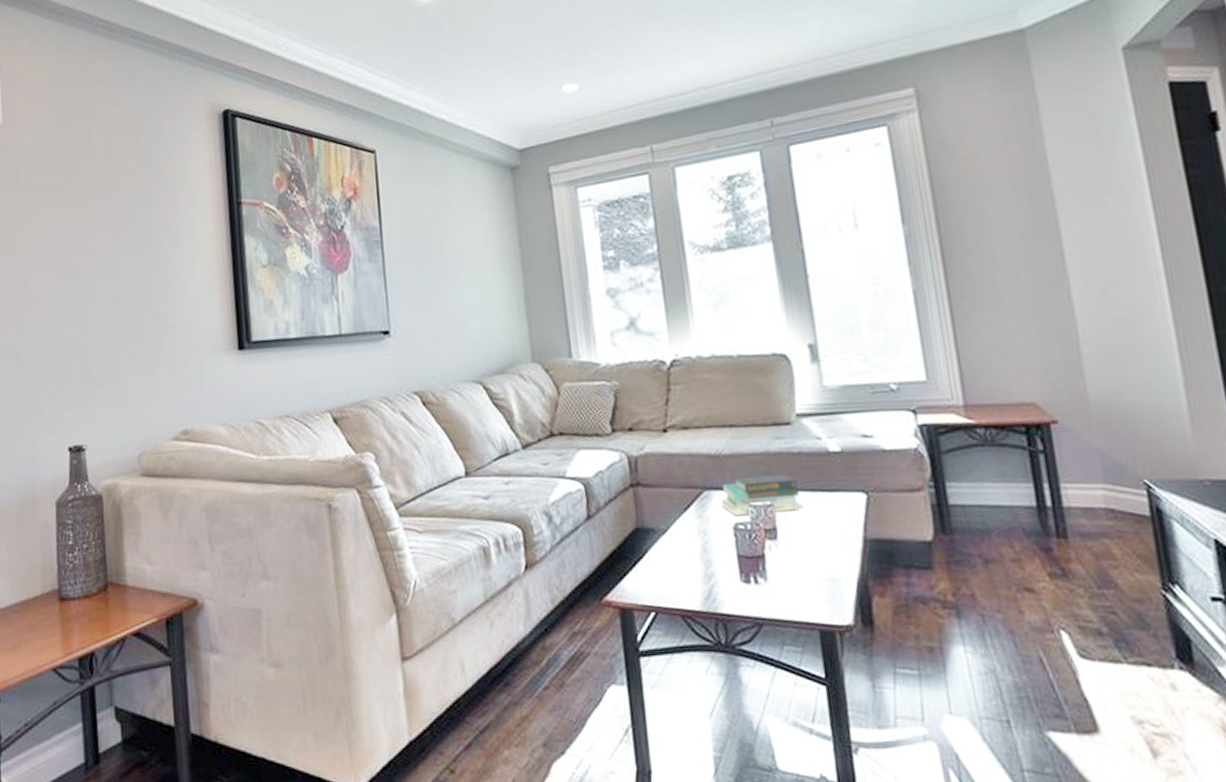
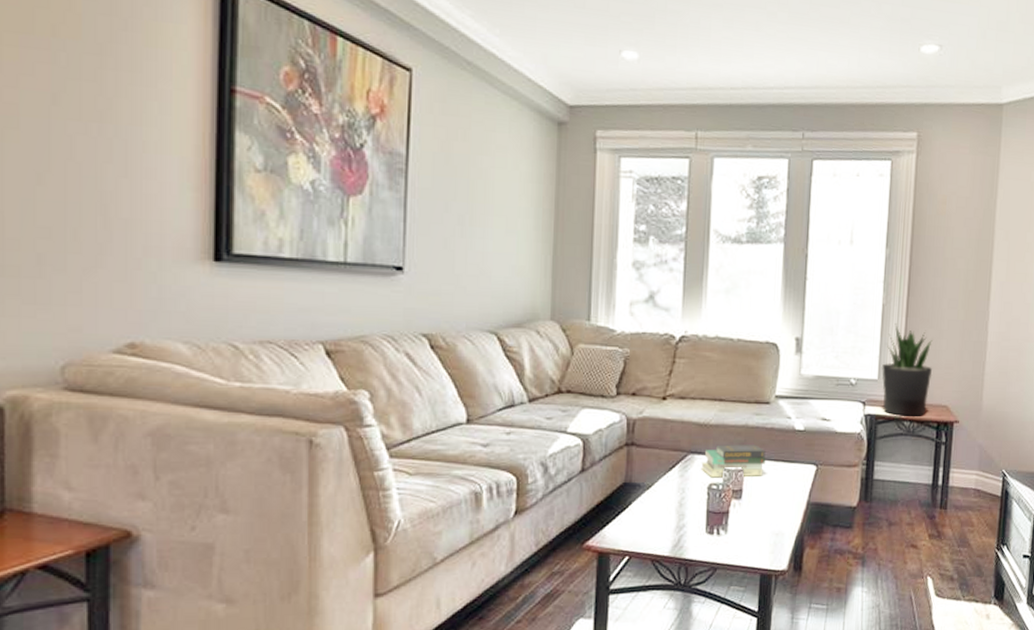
planter: none [928,310,1006,424] -> present [881,323,933,417]

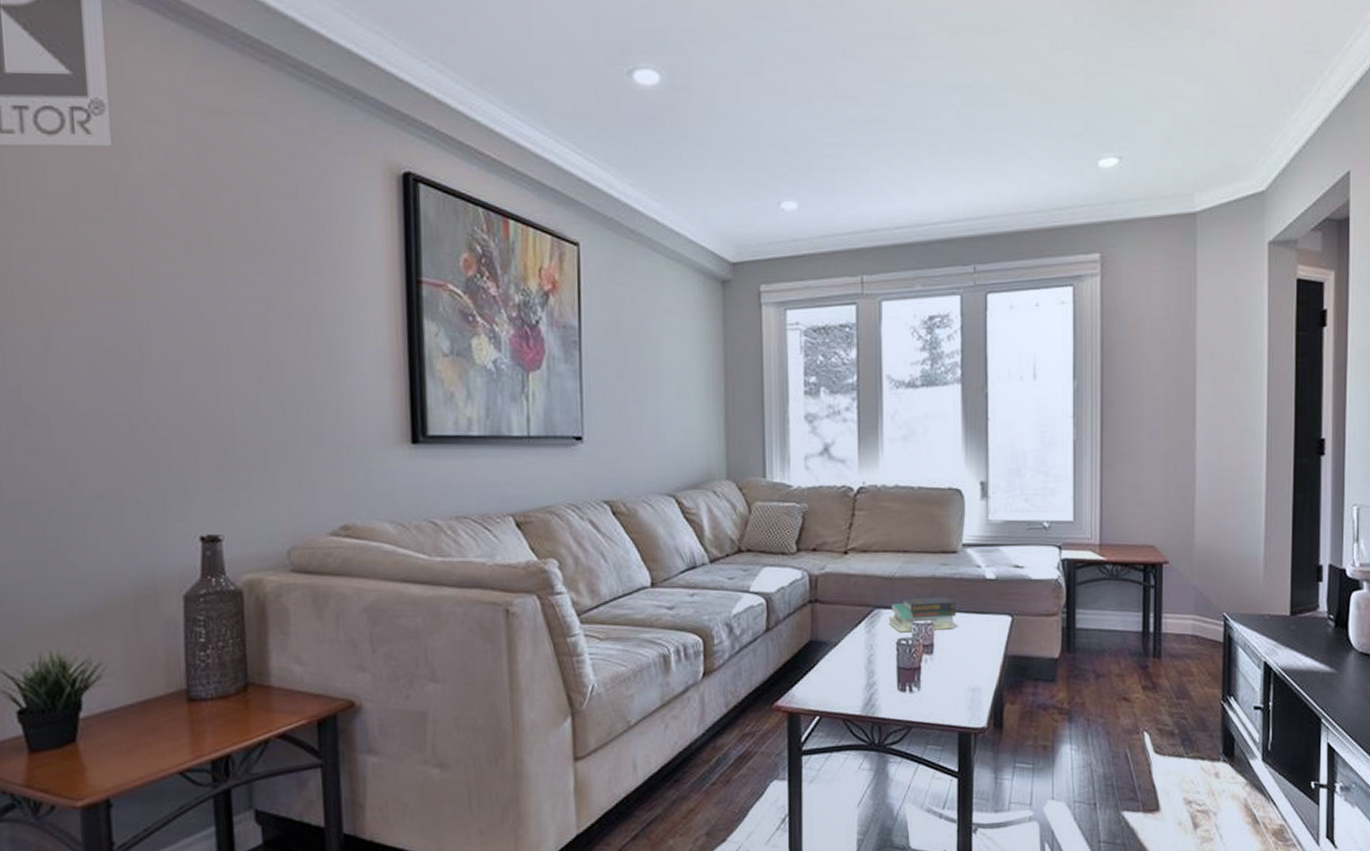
planter: present [881,323,933,417] -> none [1076,460,1135,560]

